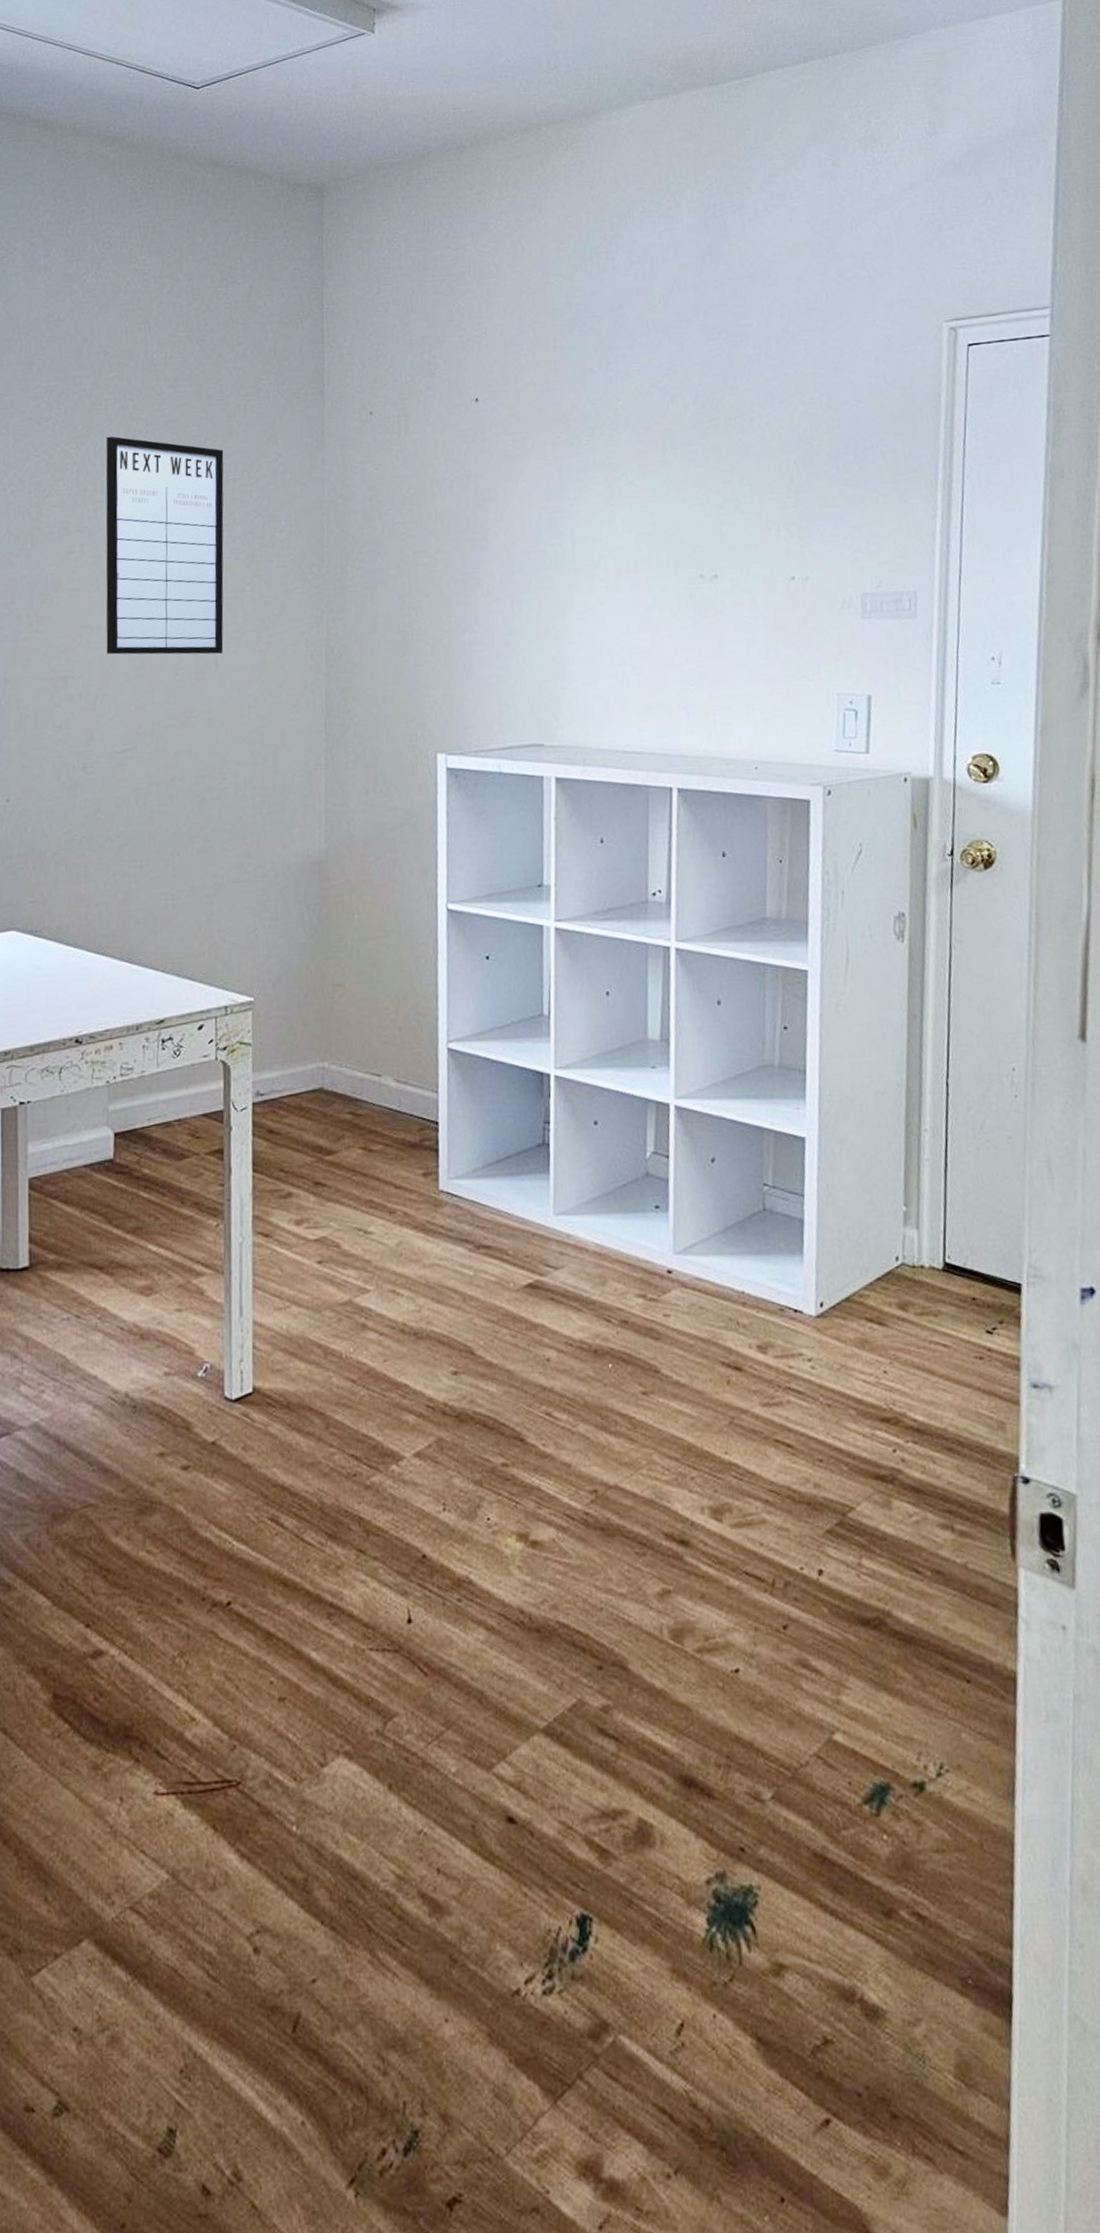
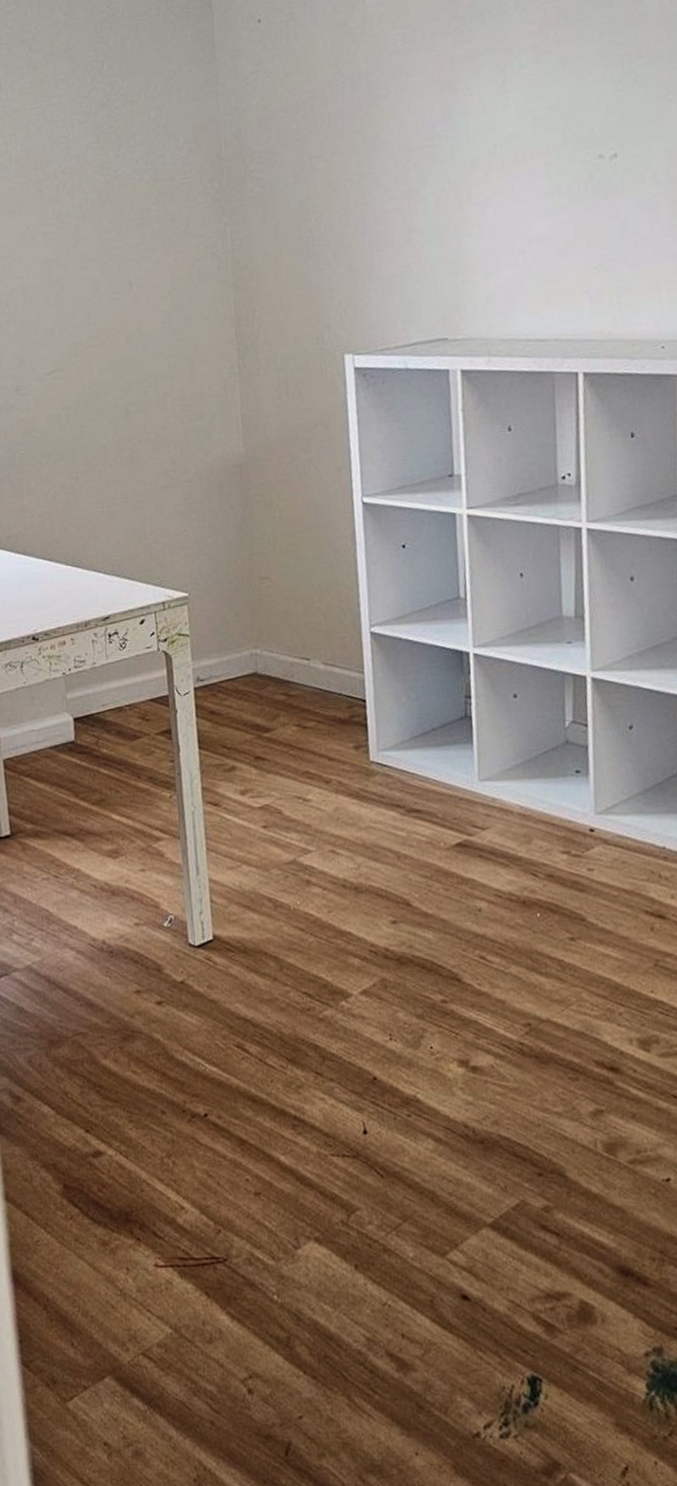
writing board: present [105,436,224,655] -> none [9,69,135,282]

